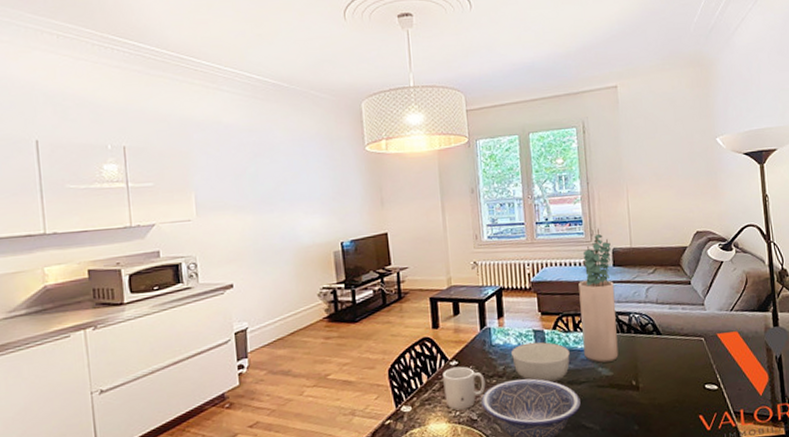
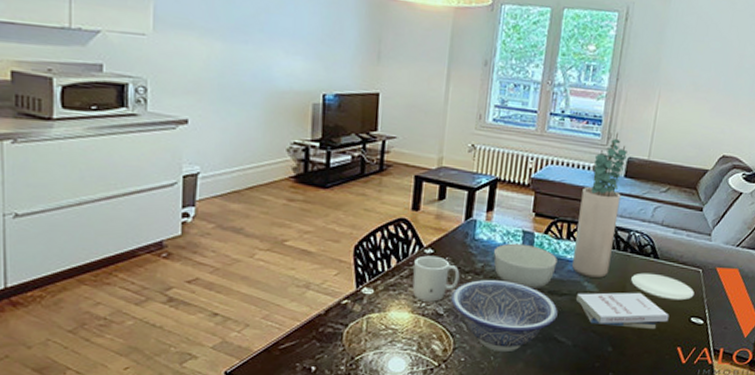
books: none [593,369,685,406] -> present [575,292,670,330]
plate: none [641,349,702,372] -> present [631,272,695,301]

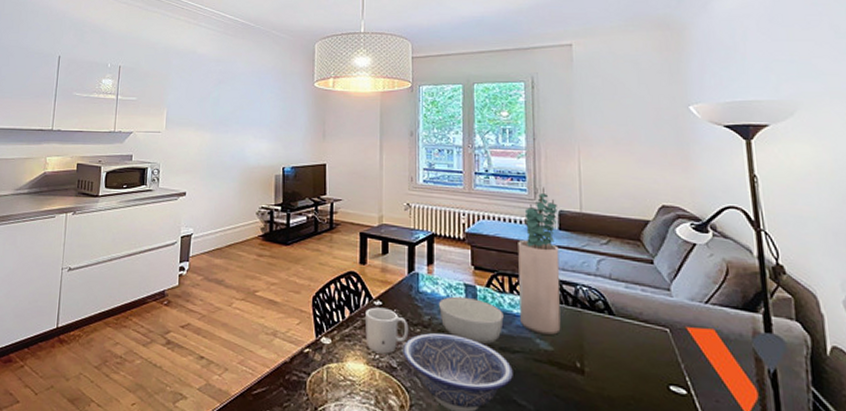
books: present [575,292,670,330] -> none [529,350,642,398]
plate: present [631,272,695,301] -> none [588,330,667,365]

